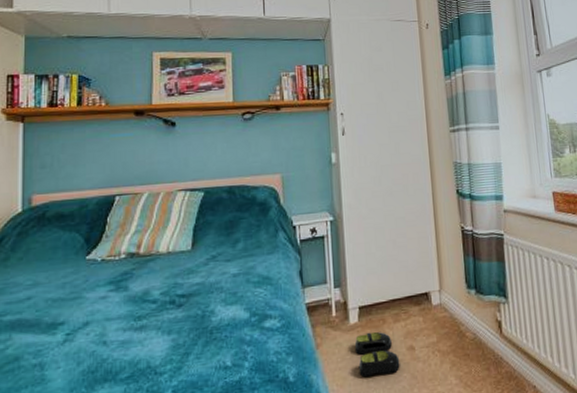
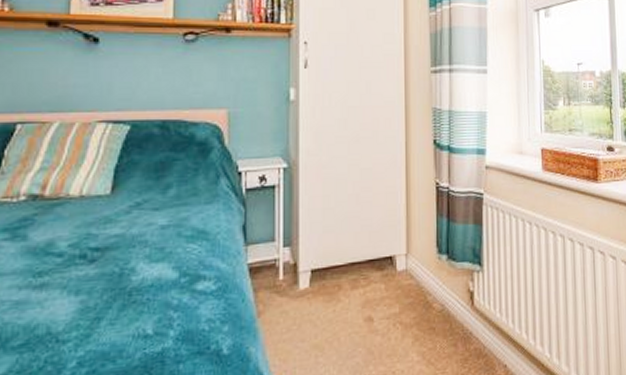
slippers: present [354,331,400,377] -> none [303,299,355,351]

